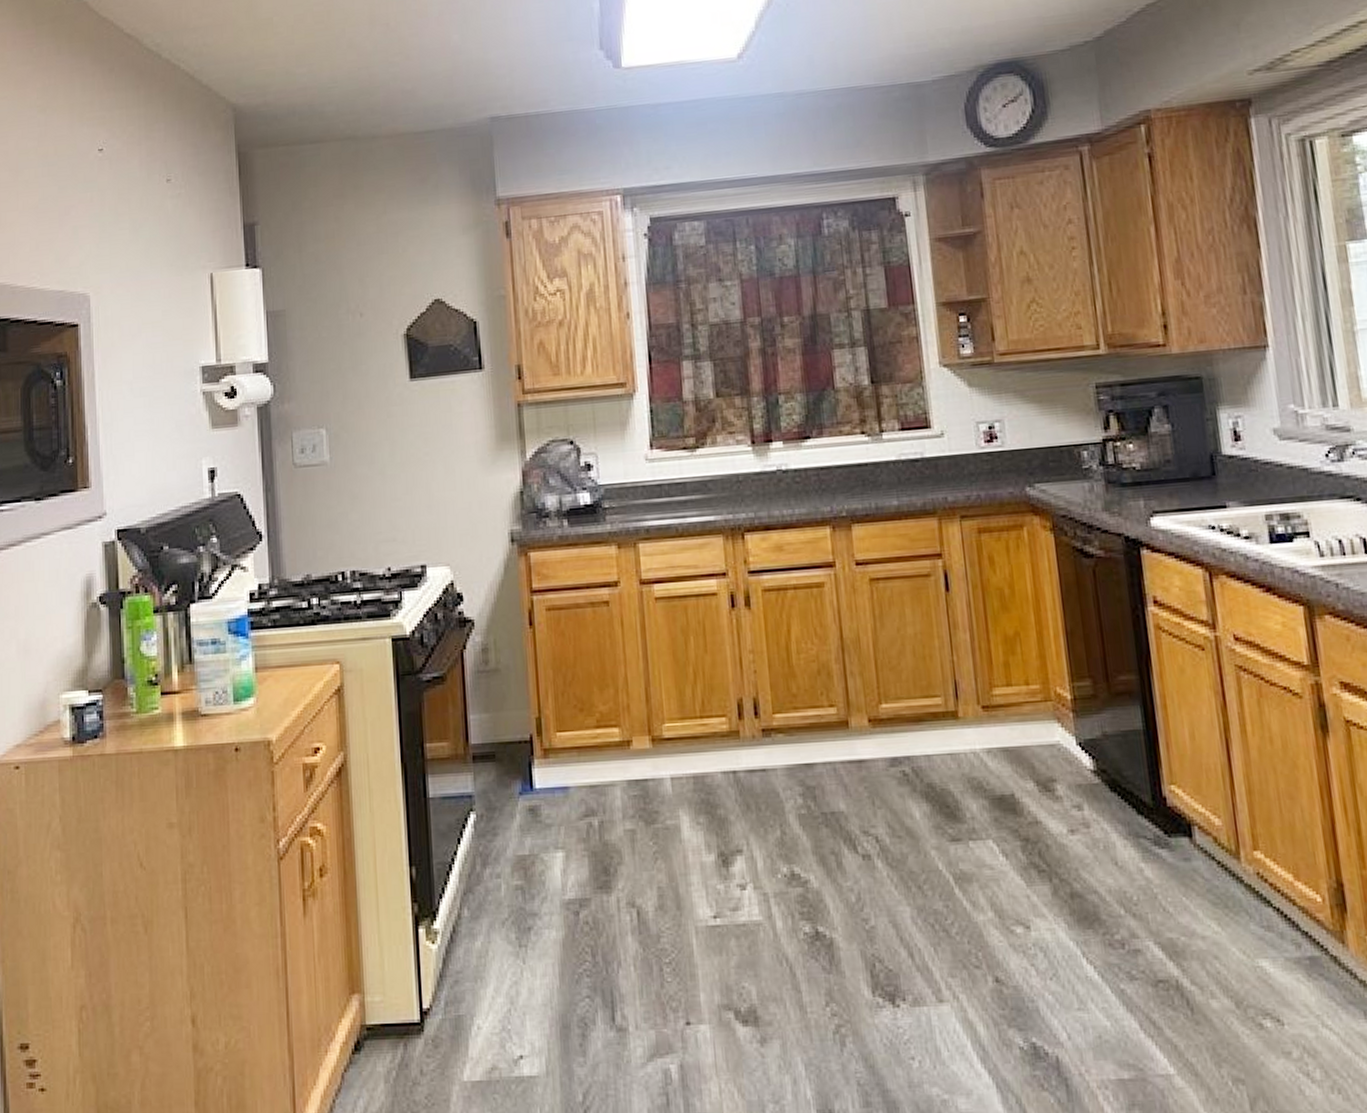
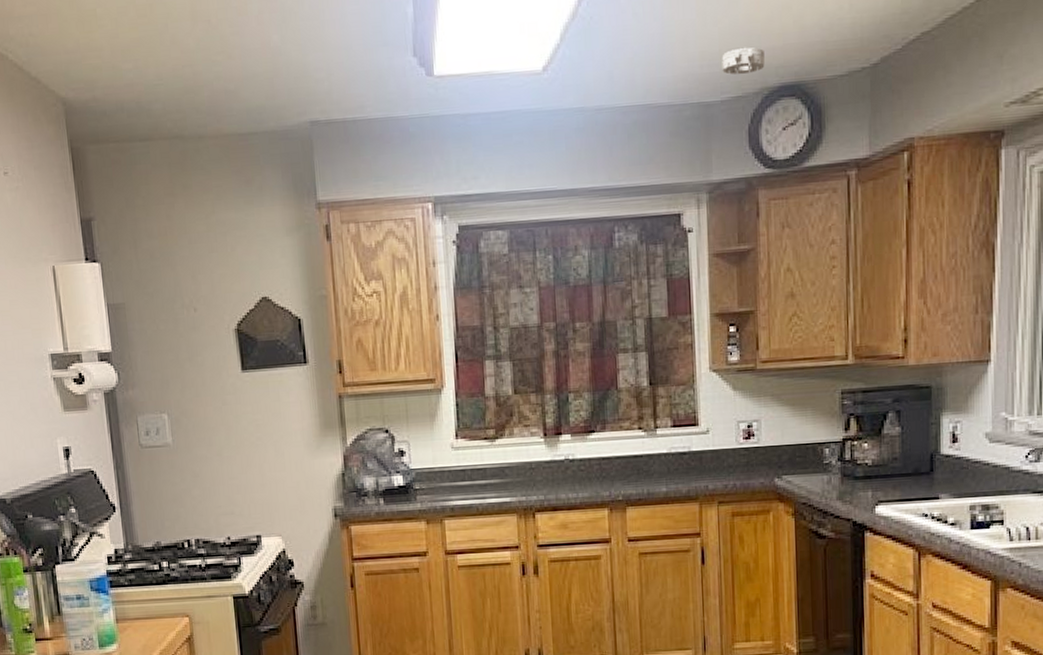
smoke detector: none [930,26,978,54] -> present [722,47,765,75]

